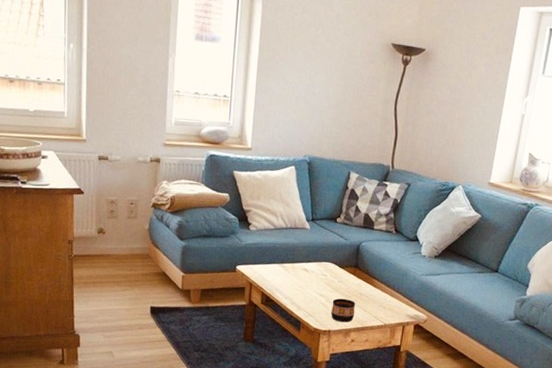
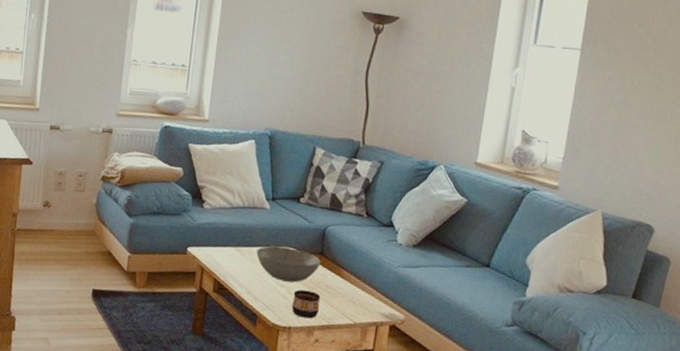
bowl: none [299,261,356,293] -> present [256,245,322,283]

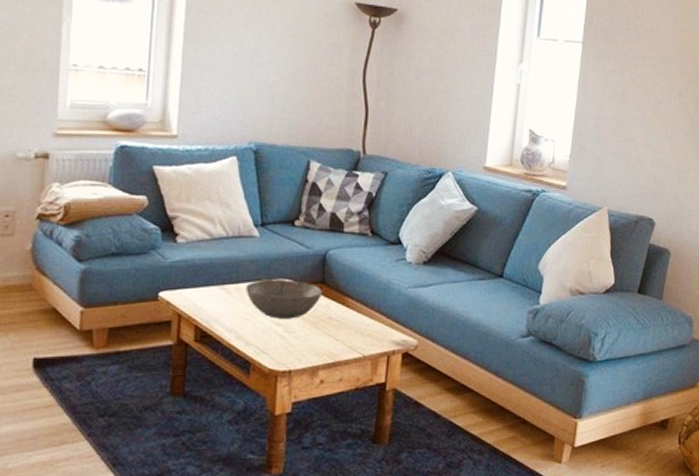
cup: present [292,289,321,319] -> none [291,326,324,358]

